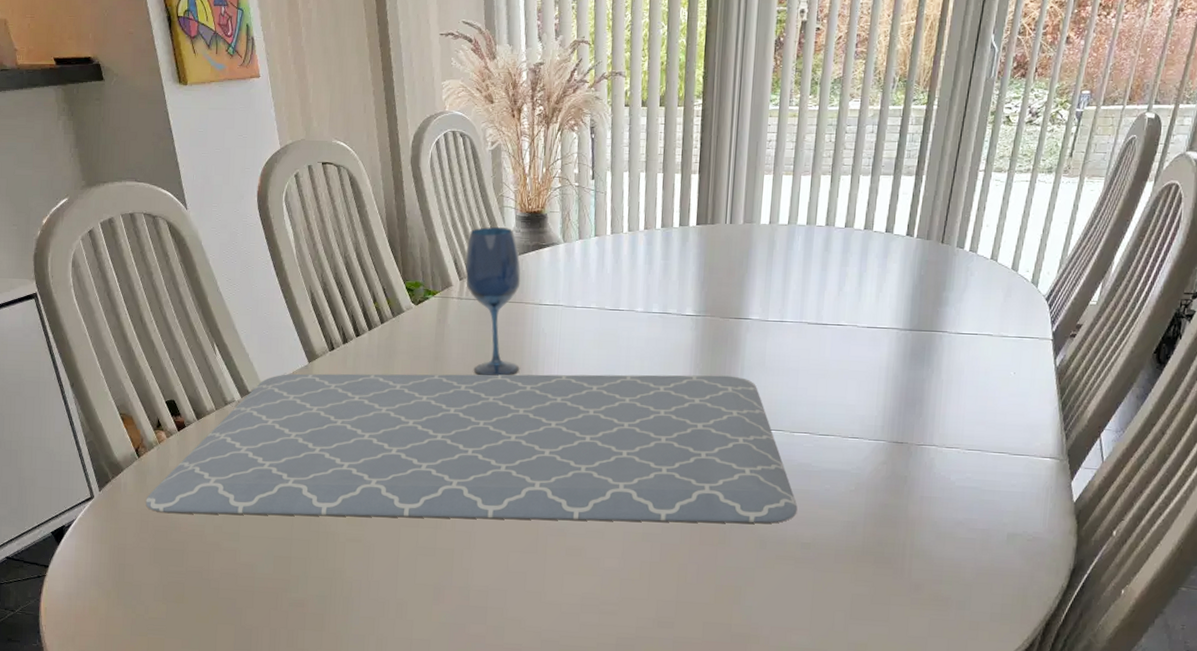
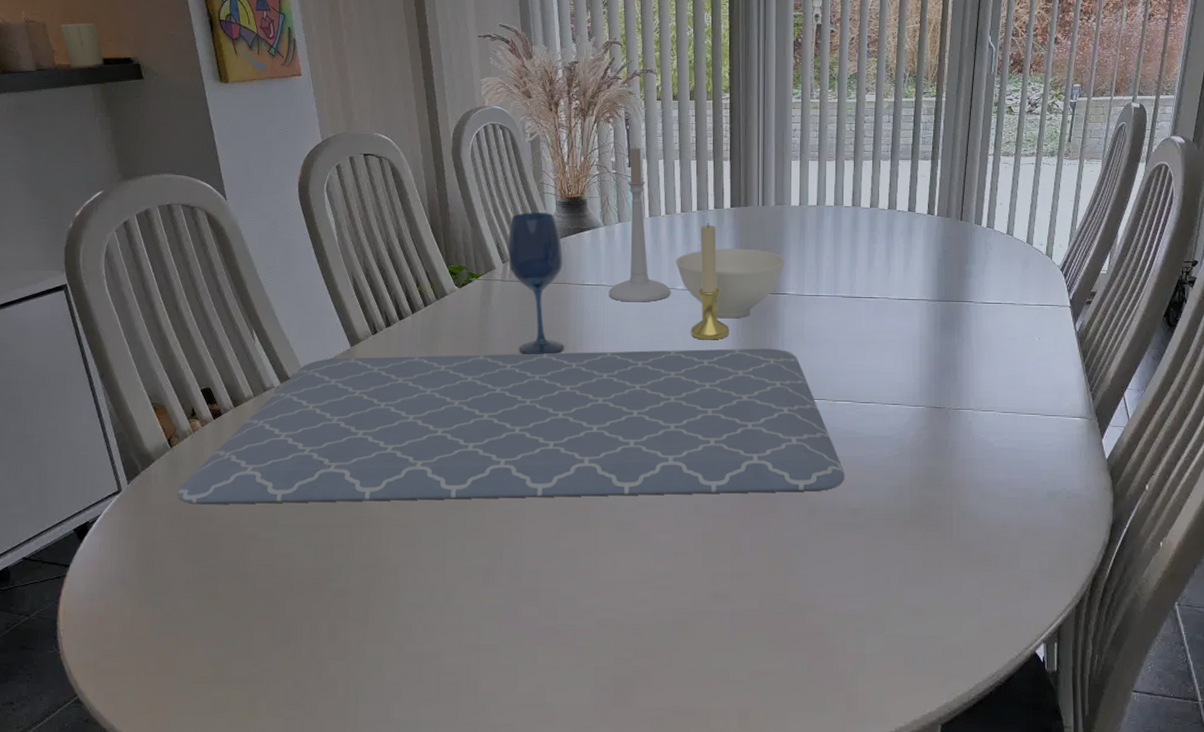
candle: none [21,18,66,69] -> present [60,21,105,68]
candlestick: none [565,157,630,324] -> present [608,146,671,302]
bowl: none [635,269,752,344] -> present [675,248,786,319]
candle holder: none [647,242,688,366] -> present [690,223,730,340]

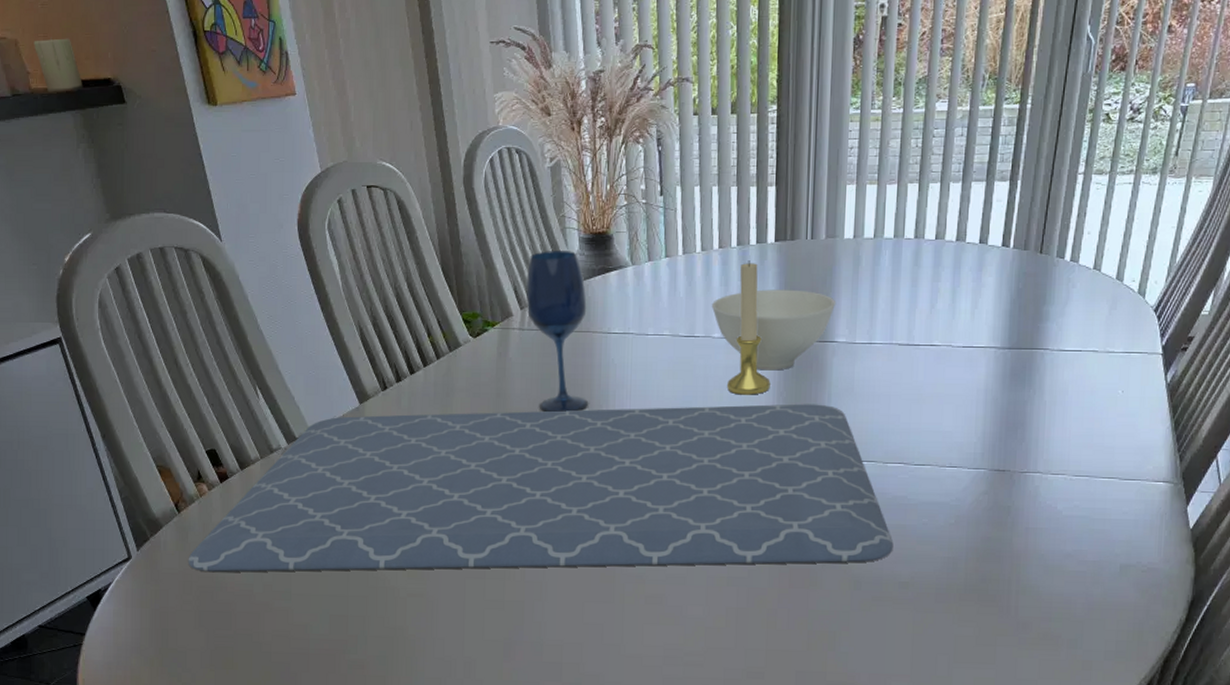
candlestick: present [608,146,671,302] -> none [636,171,706,353]

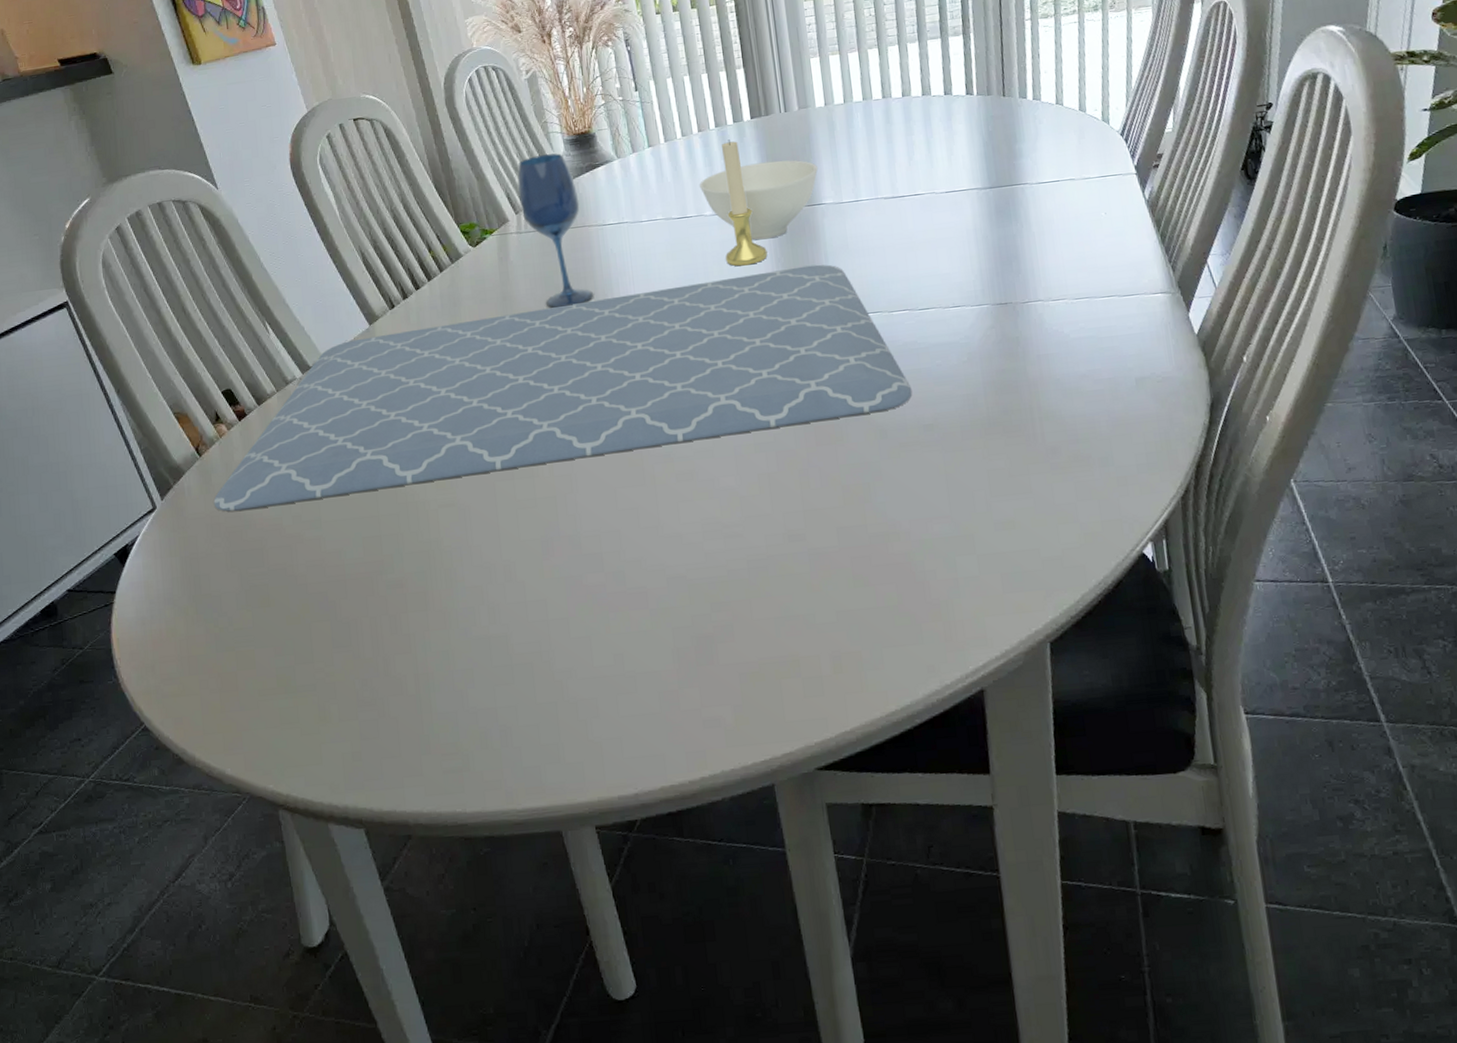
candle: present [34,37,84,92] -> none [19,21,71,73]

